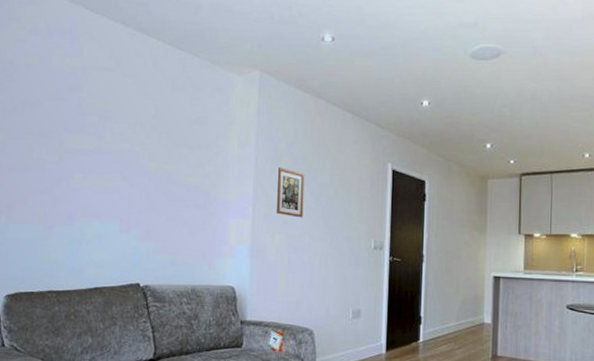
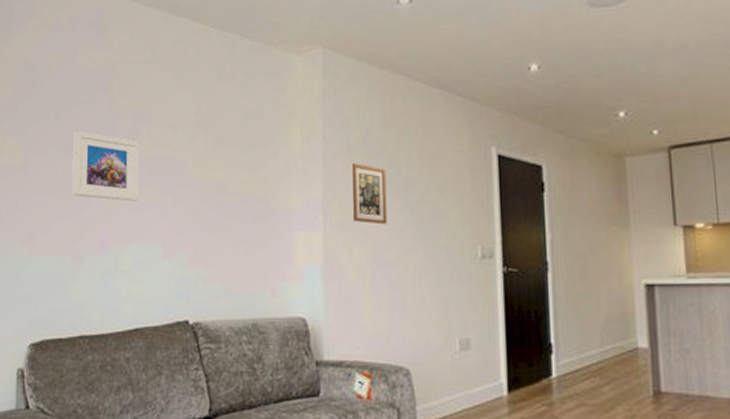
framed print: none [44,122,103,184] -> present [72,131,139,201]

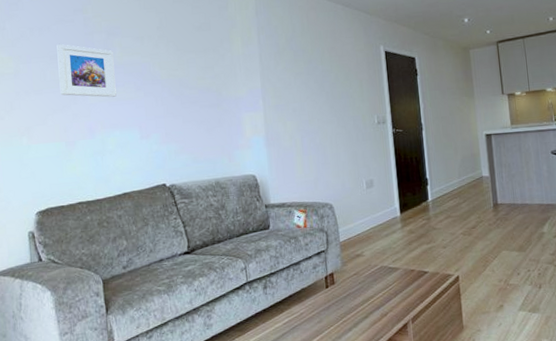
picture frame: present [351,163,387,225] -> none [281,61,310,105]

